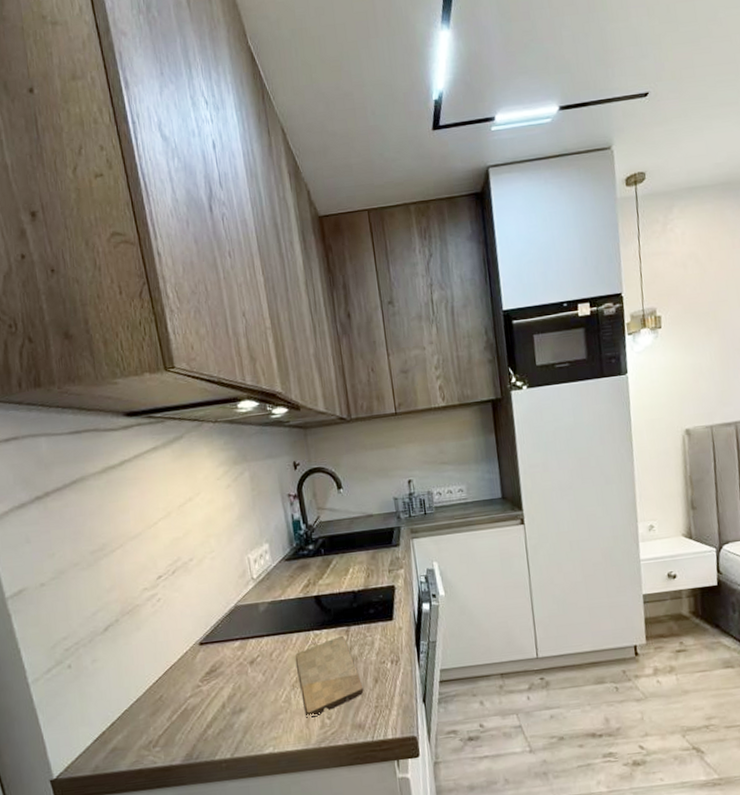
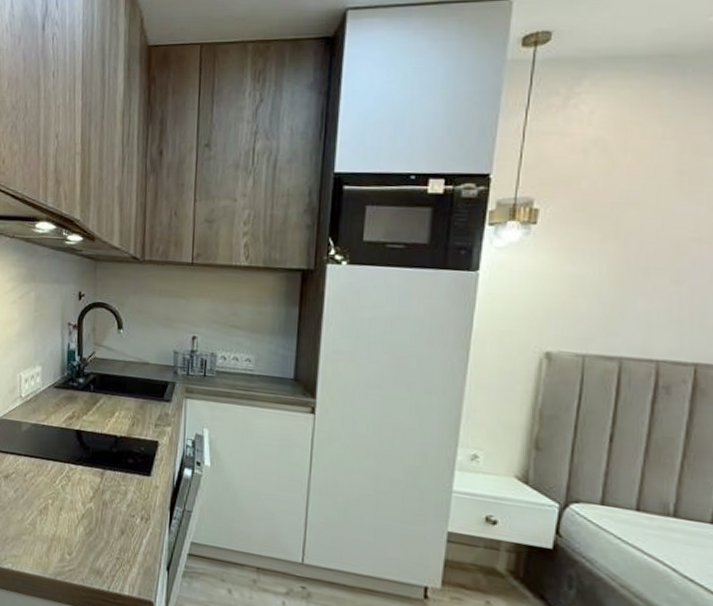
cutting board: present [295,635,364,718] -> none [47,476,108,549]

